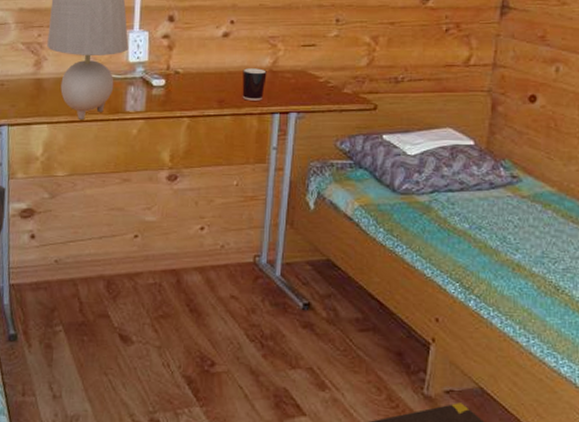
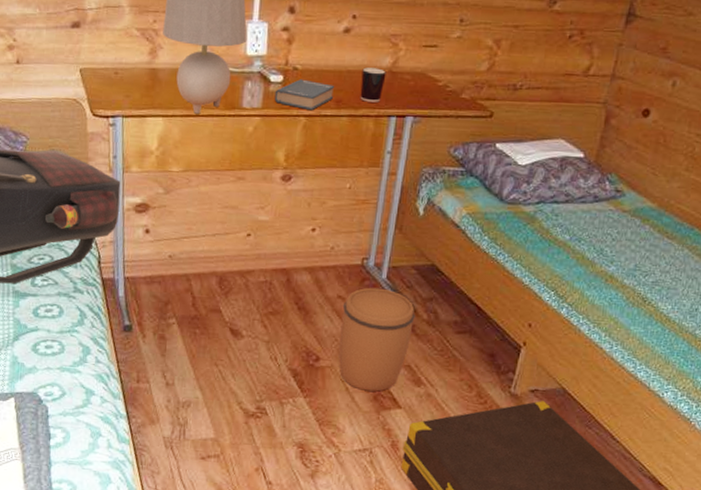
hardback book: none [157,82,217,112] -> present [274,79,335,111]
trash bin: none [235,286,314,398] -> present [338,287,416,392]

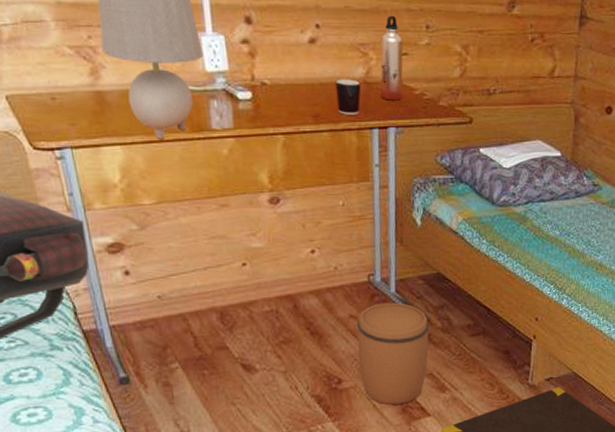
hardback book: present [274,79,335,111] -> none [245,95,310,128]
water bottle: none [404,8,435,91] -> present [380,15,404,101]

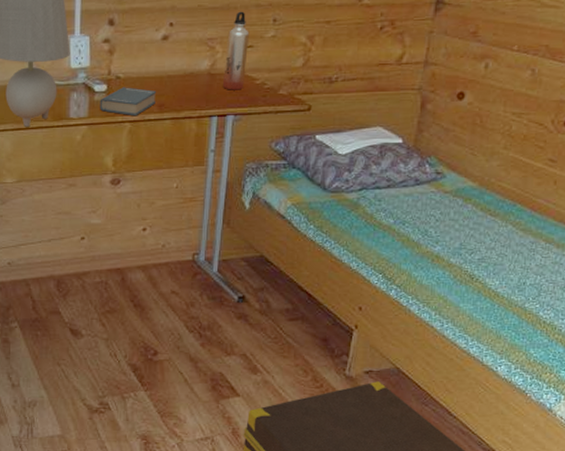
hardback book: none [245,95,310,128] -> present [99,87,157,117]
mug: present [335,79,361,115] -> none [181,71,205,104]
trash bin: present [356,302,430,405] -> none [175,281,248,381]

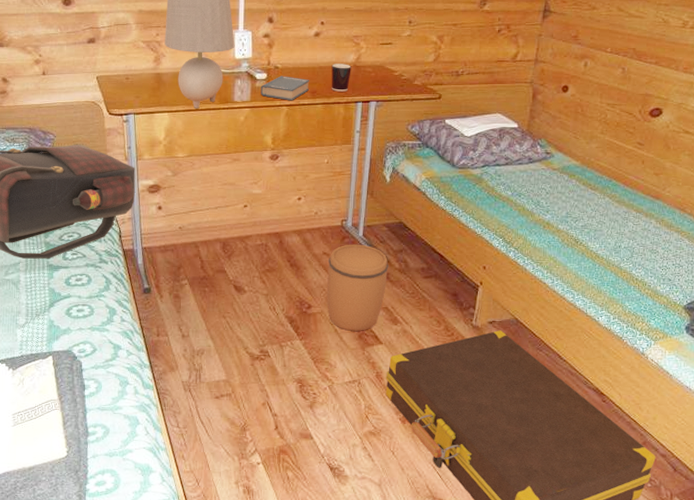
trash bin: none [175,281,248,381] -> present [327,244,389,331]
mug: none [181,71,205,104] -> present [331,64,351,91]
water bottle: present [223,11,250,90] -> none [367,13,389,80]

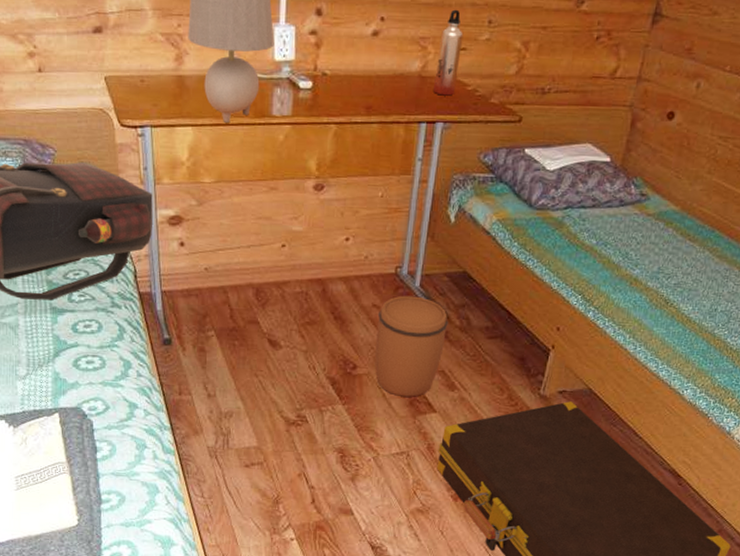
hardback book: present [260,76,310,101] -> none [304,85,365,118]
mug: present [331,64,351,91] -> none [390,72,416,108]
water bottle: none [367,13,389,80] -> present [434,9,464,96]

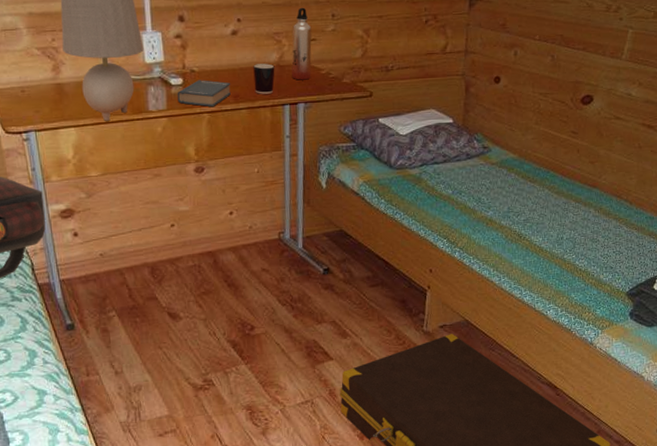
hardback book: none [304,85,365,118] -> present [177,80,231,107]
trash bin: present [374,295,448,397] -> none [267,257,333,350]
mug: none [390,72,416,108] -> present [253,63,275,94]

